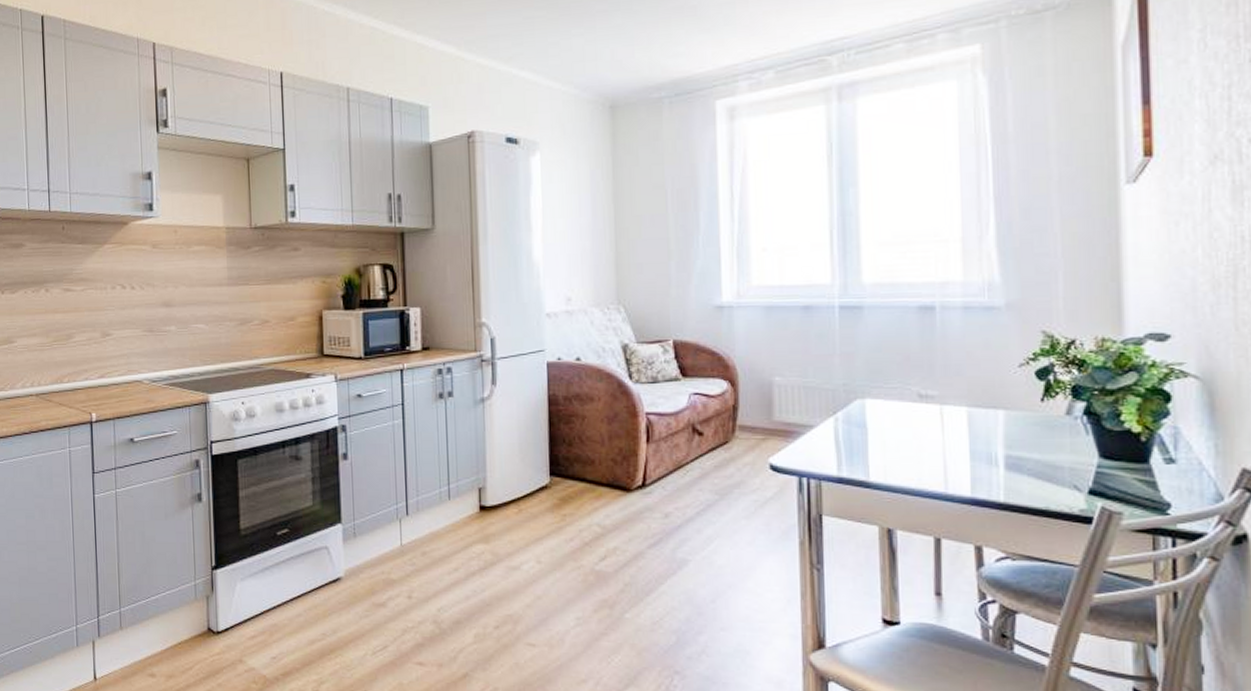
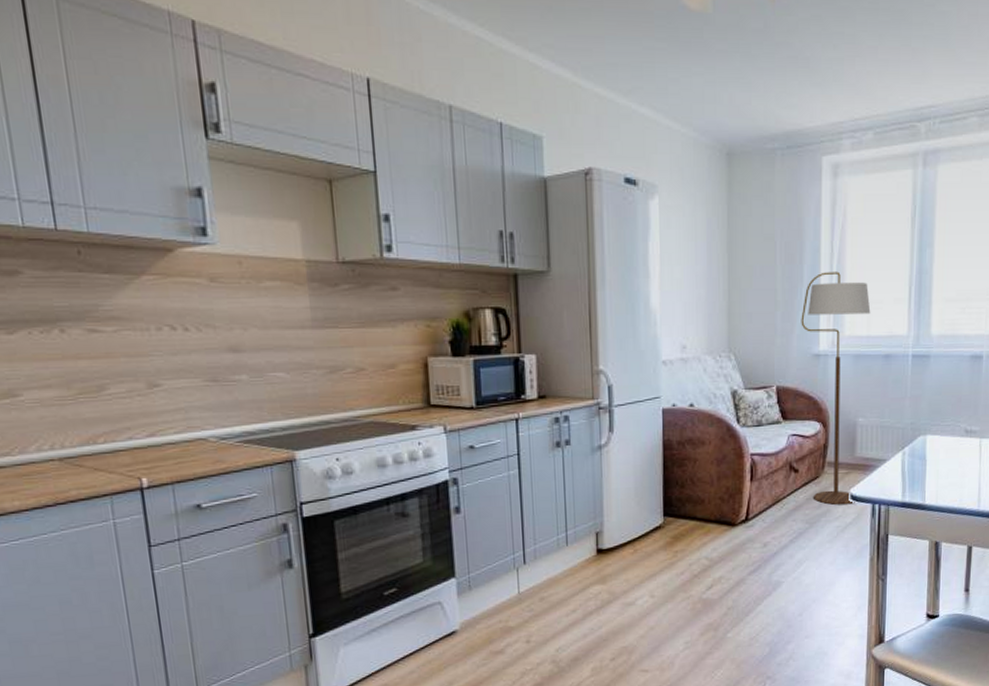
floor lamp: none [698,217,783,476] -> present [801,271,871,505]

